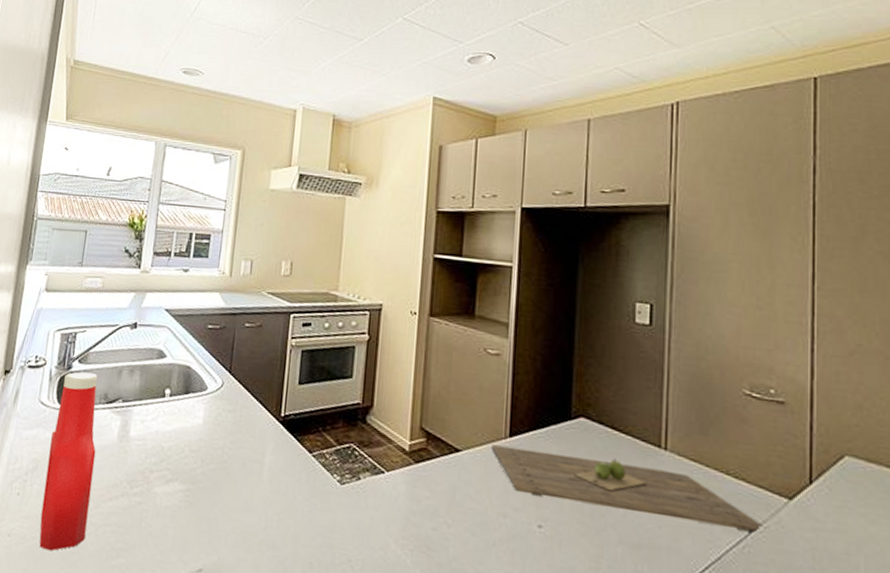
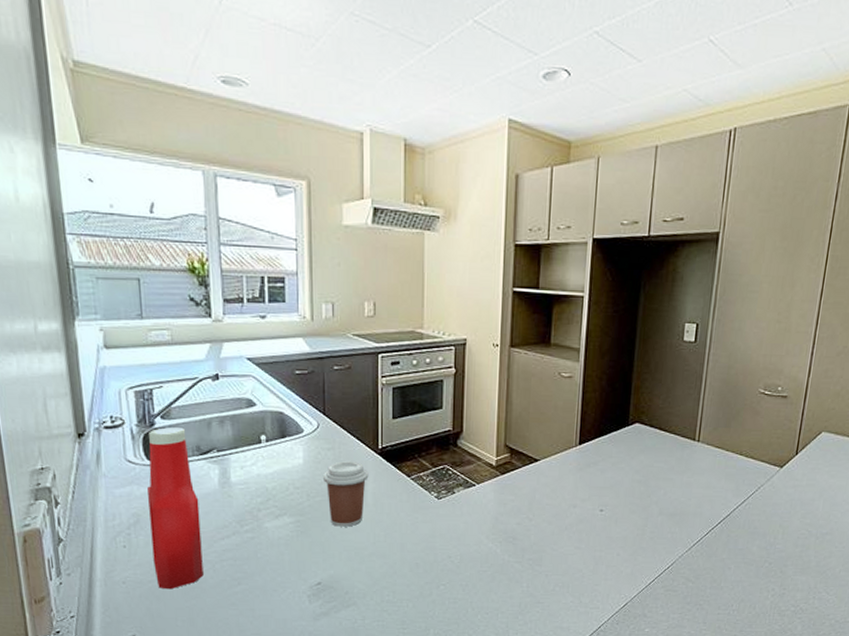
coffee cup: none [219,426,268,505] -> present [322,461,369,527]
cutting board: present [492,444,766,533] -> none [565,452,763,494]

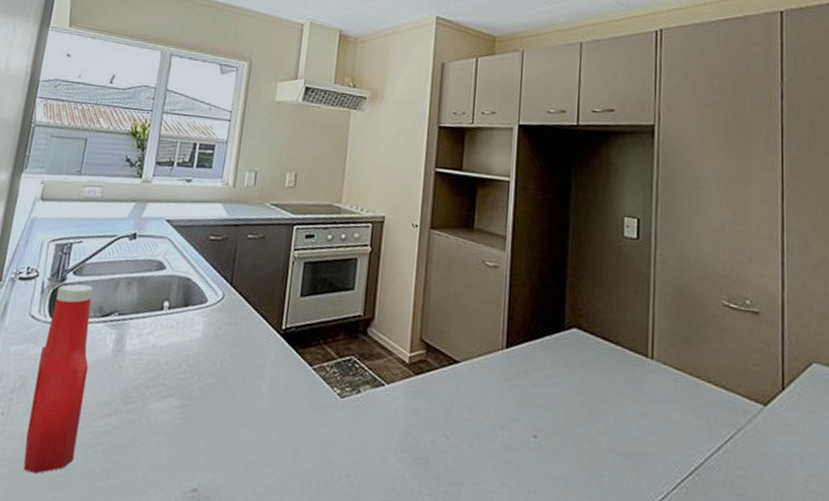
coffee cup: present [322,461,369,527] -> none [218,339,268,420]

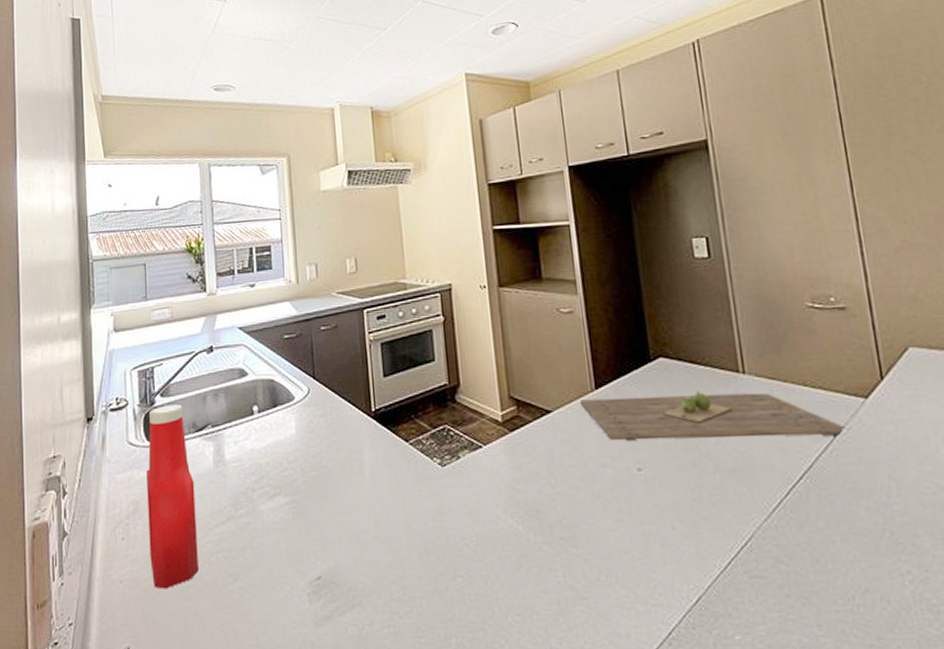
cutting board: none [489,356,744,439] -> present [580,390,849,441]

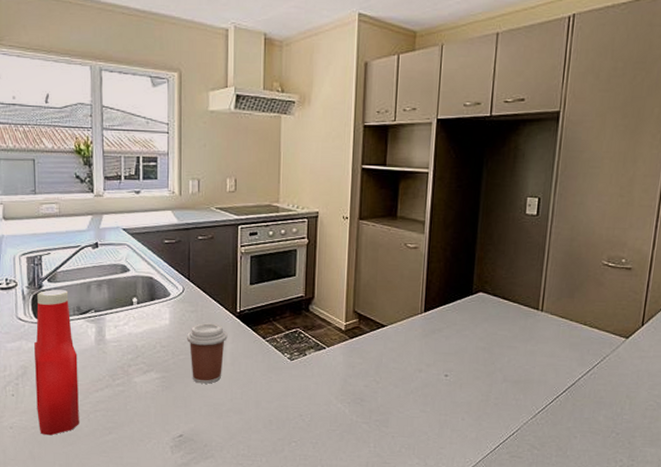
coffee cup: none [316,428,364,506] -> present [186,323,228,384]
cutting board: present [580,390,849,441] -> none [411,319,608,364]

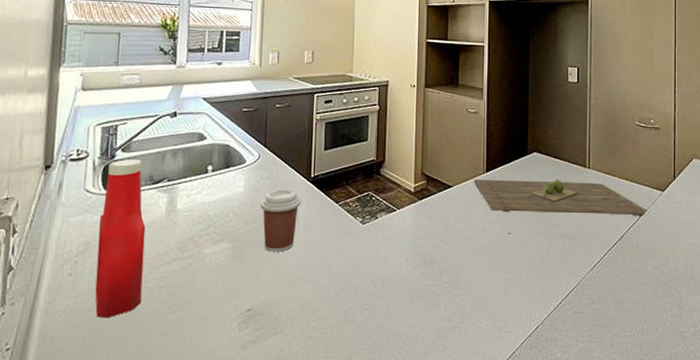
cutting board: none [411,319,608,364] -> present [474,178,650,216]

